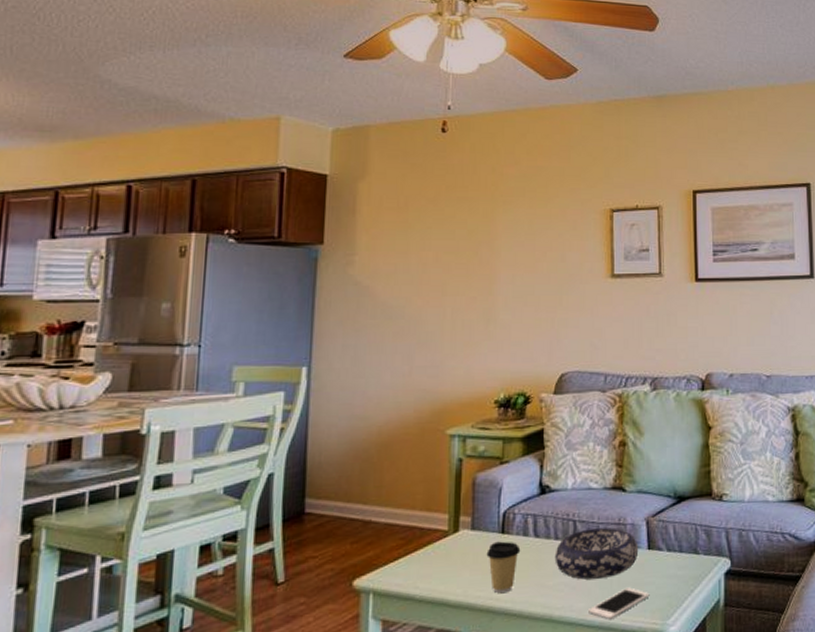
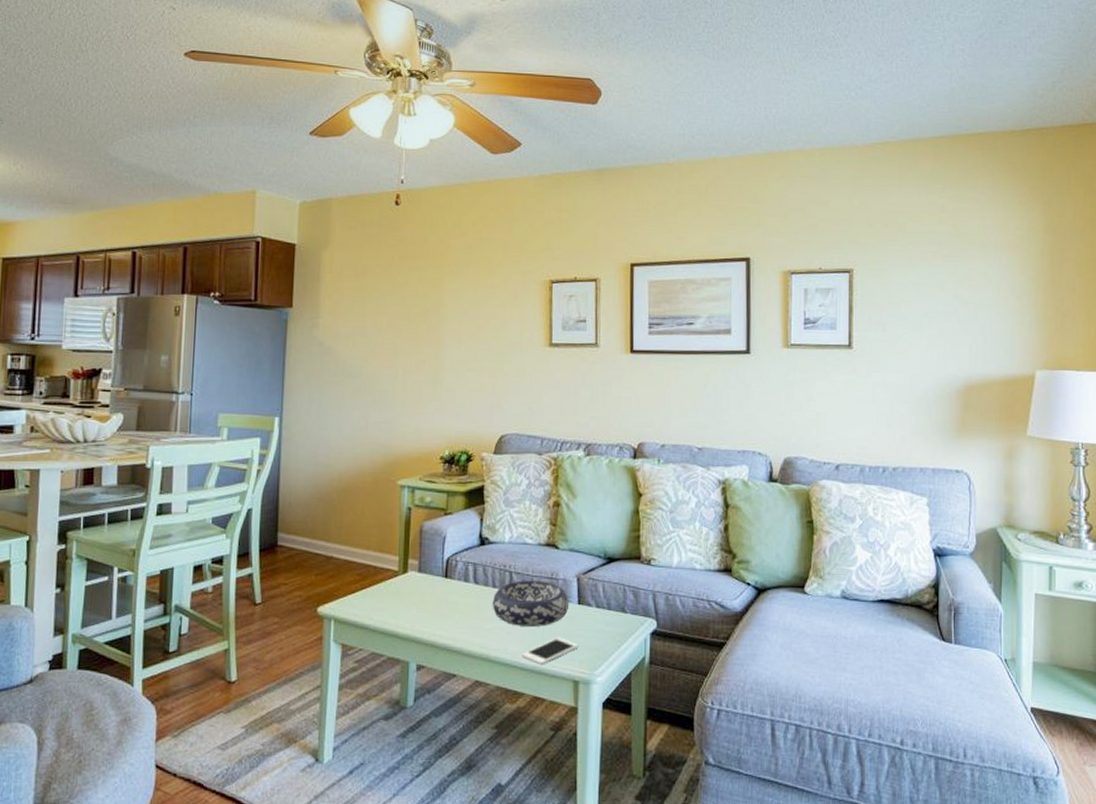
coffee cup: present [486,541,521,594] -> none [431,584,462,631]

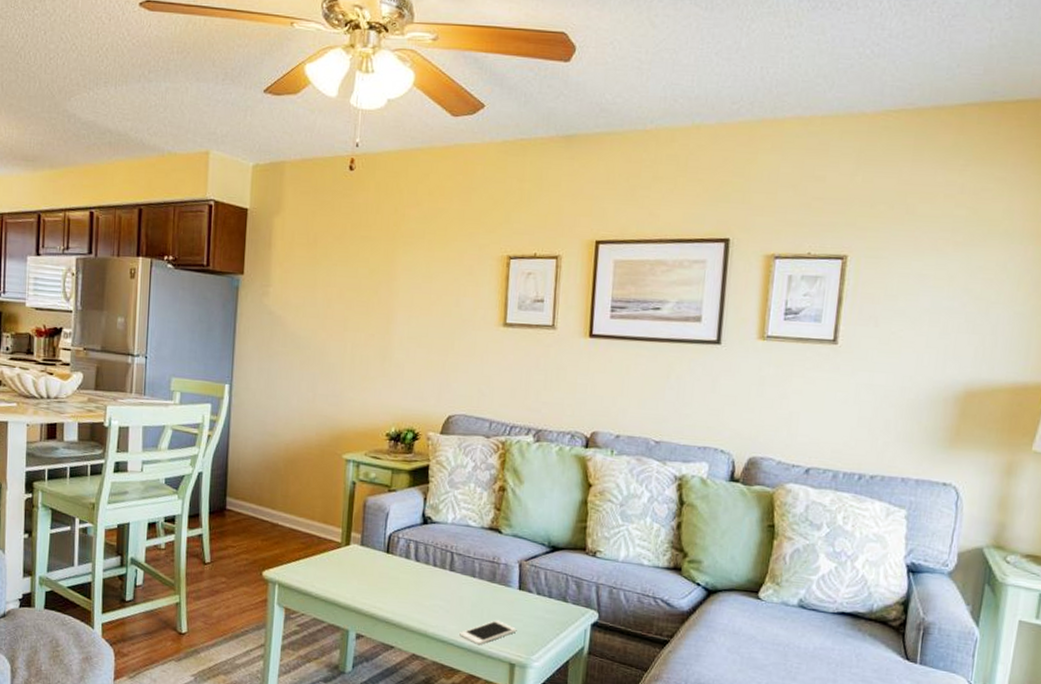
decorative bowl: present [492,581,570,626] -> none [432,562,510,608]

